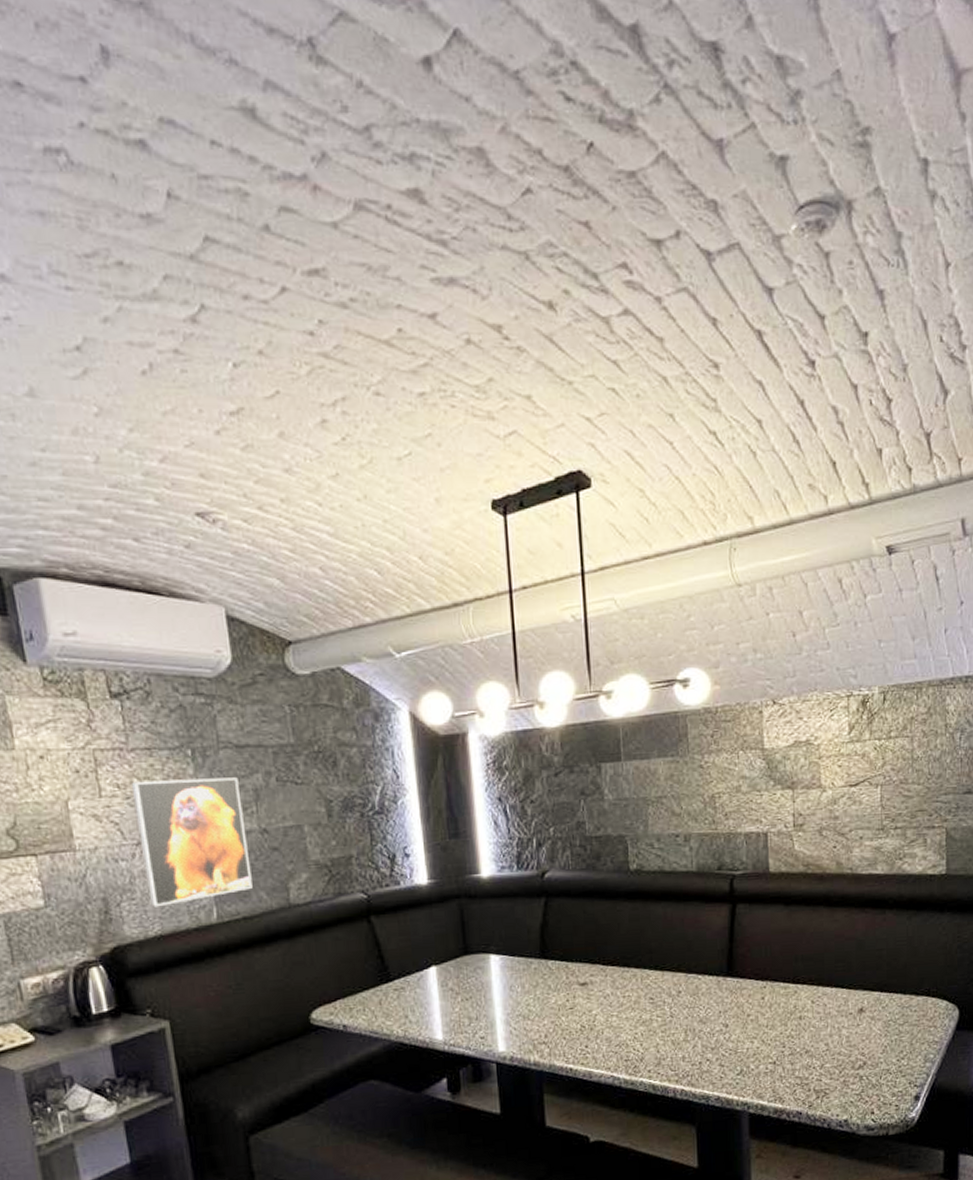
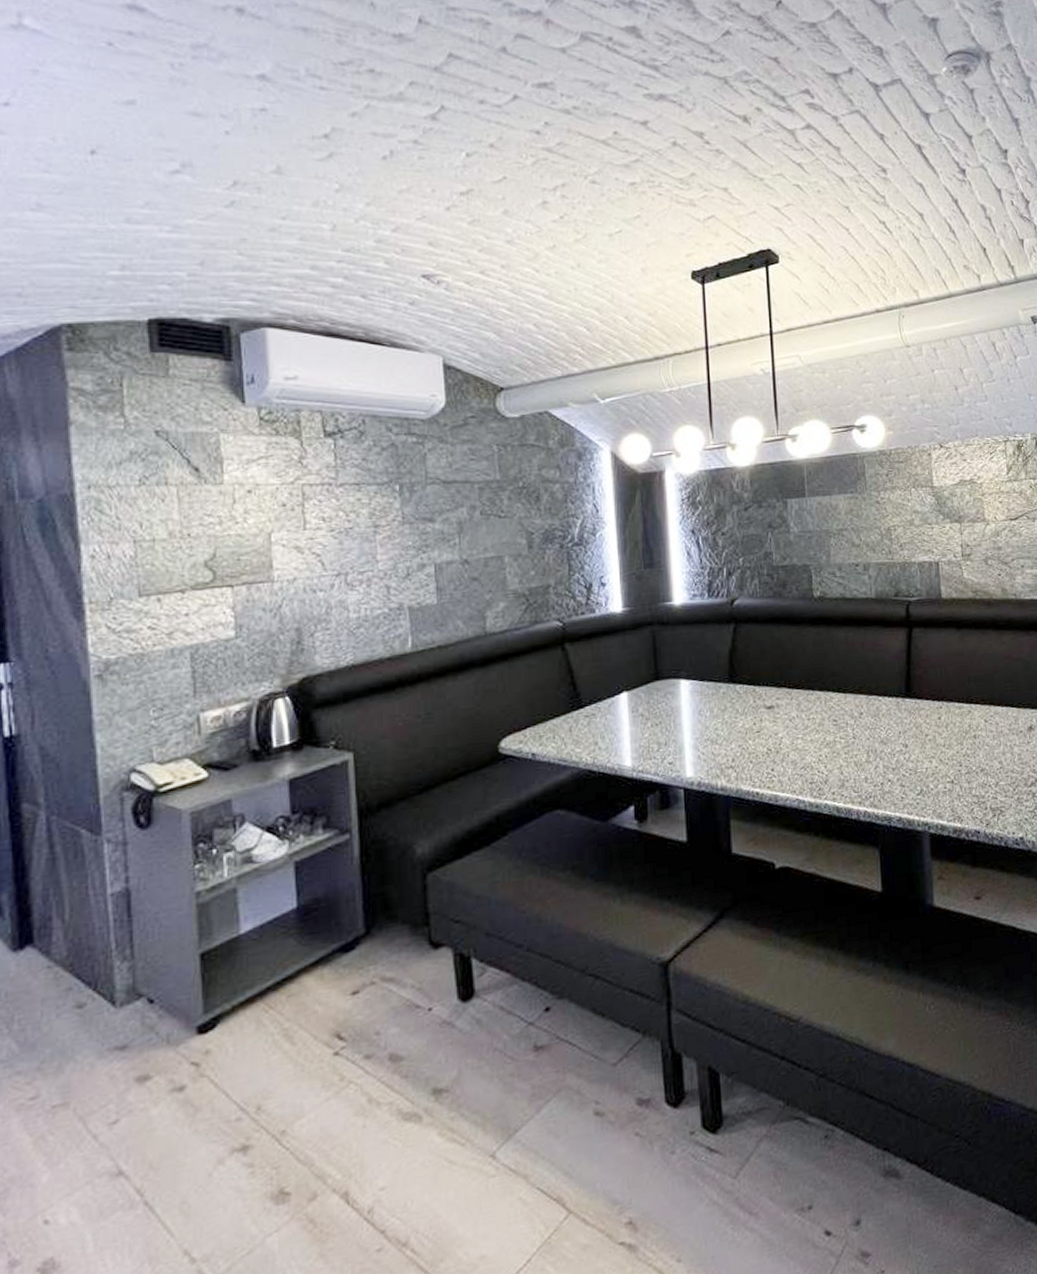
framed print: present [130,777,253,908] -> none [336,511,450,637]

